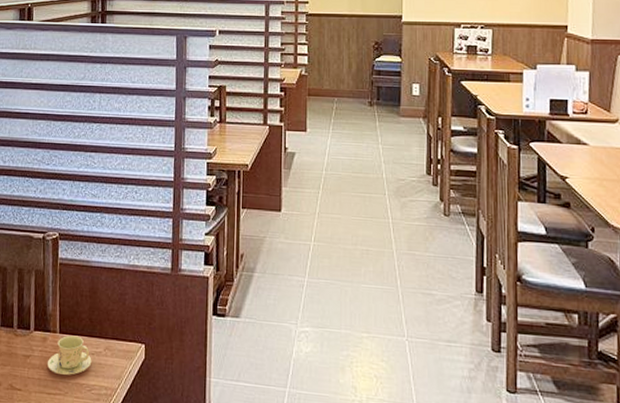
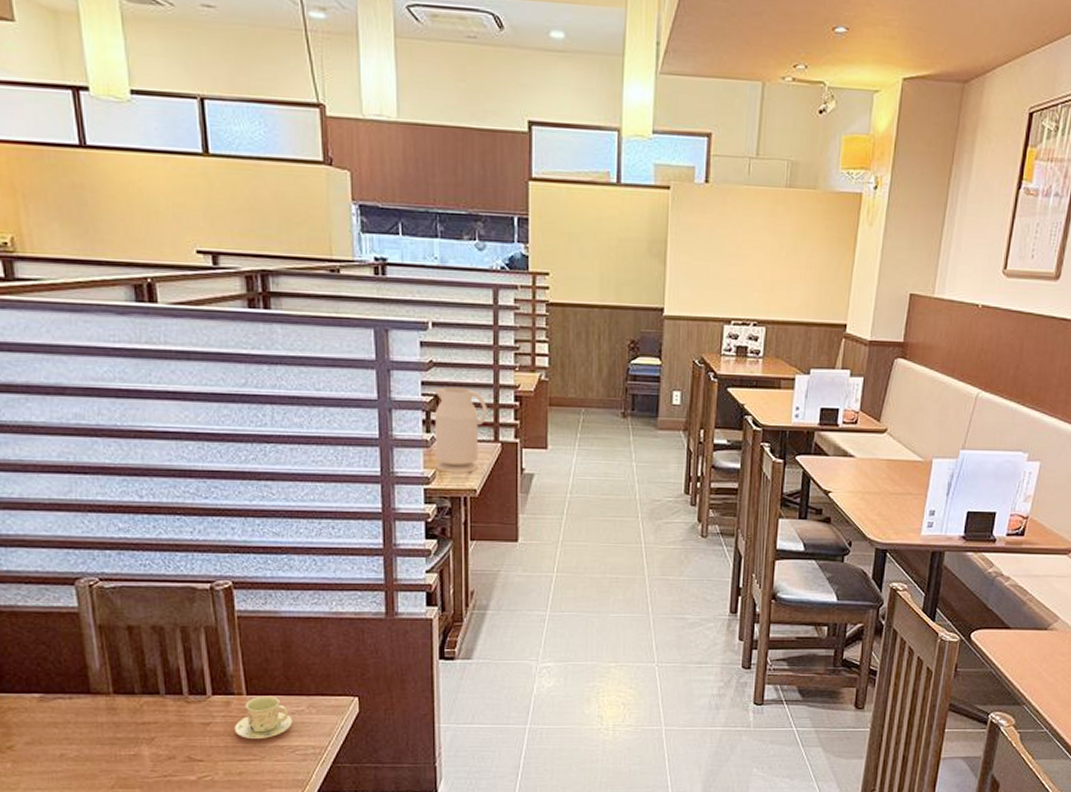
water jug: none [217,80,258,150] -> present [433,386,487,473]

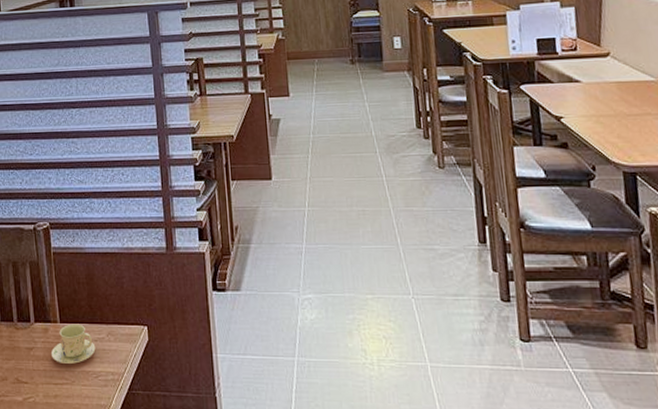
water jug: present [433,386,487,473] -> none [194,51,238,123]

